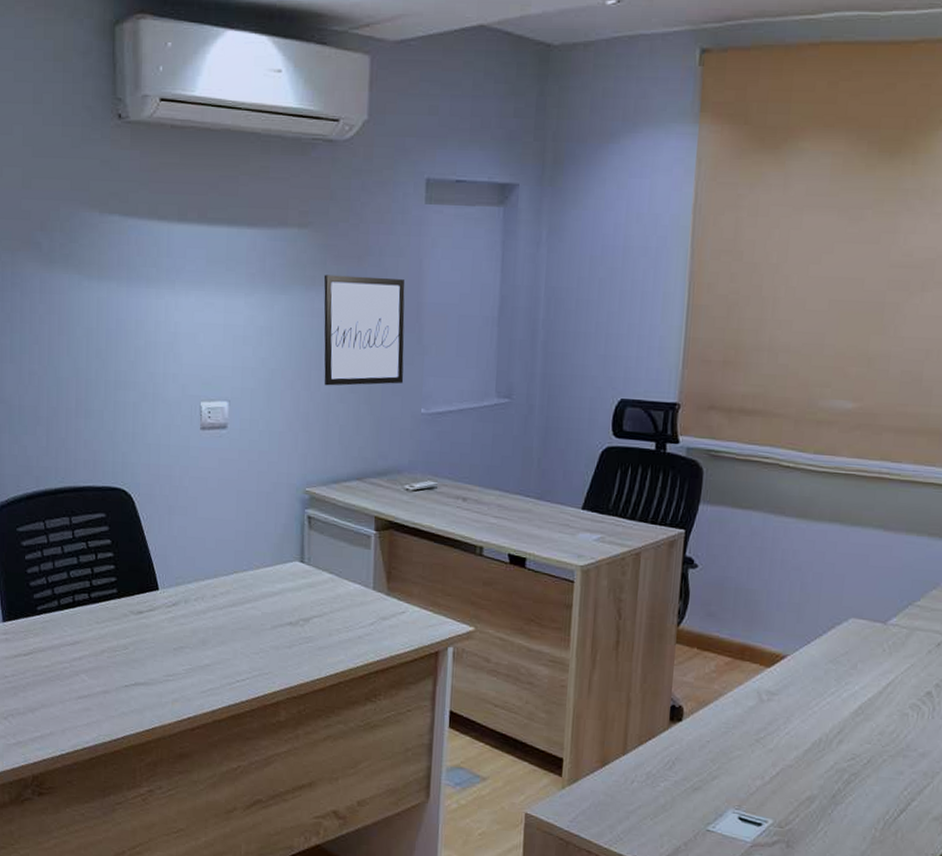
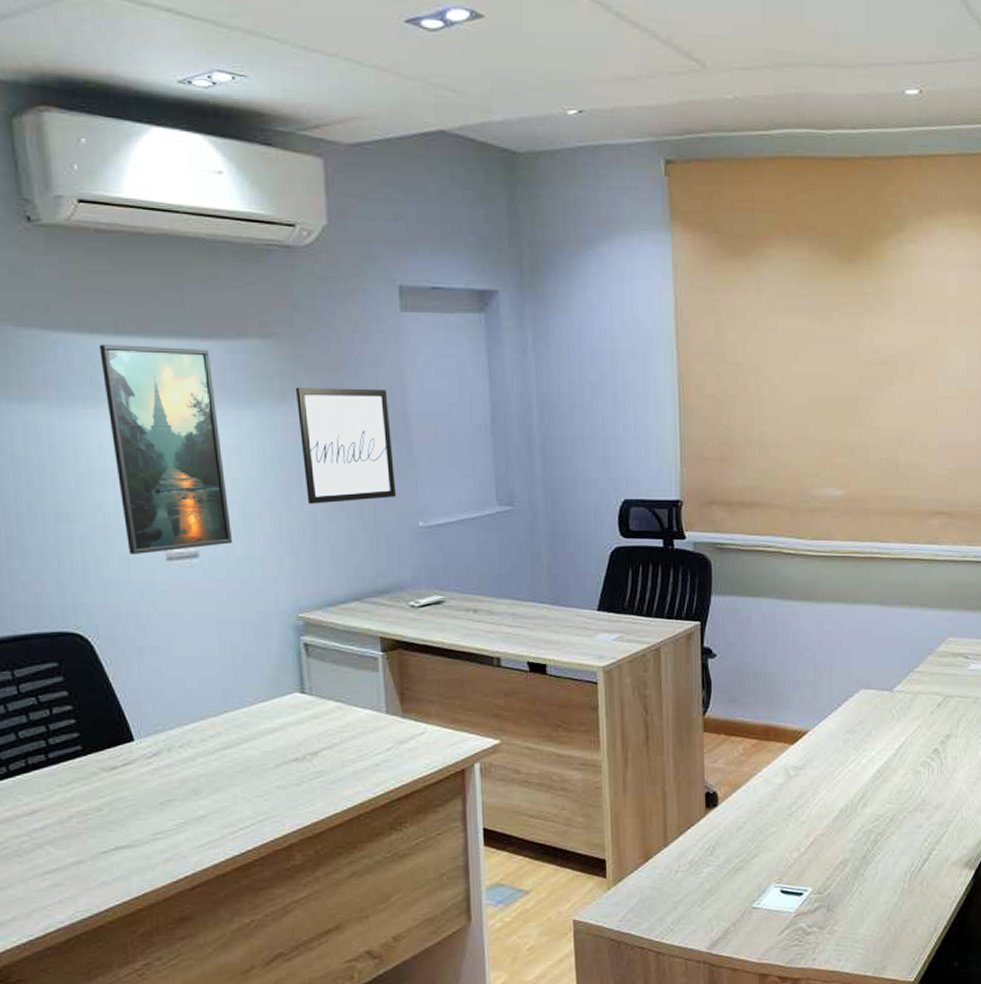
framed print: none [164,230,257,422] -> present [99,344,233,554]

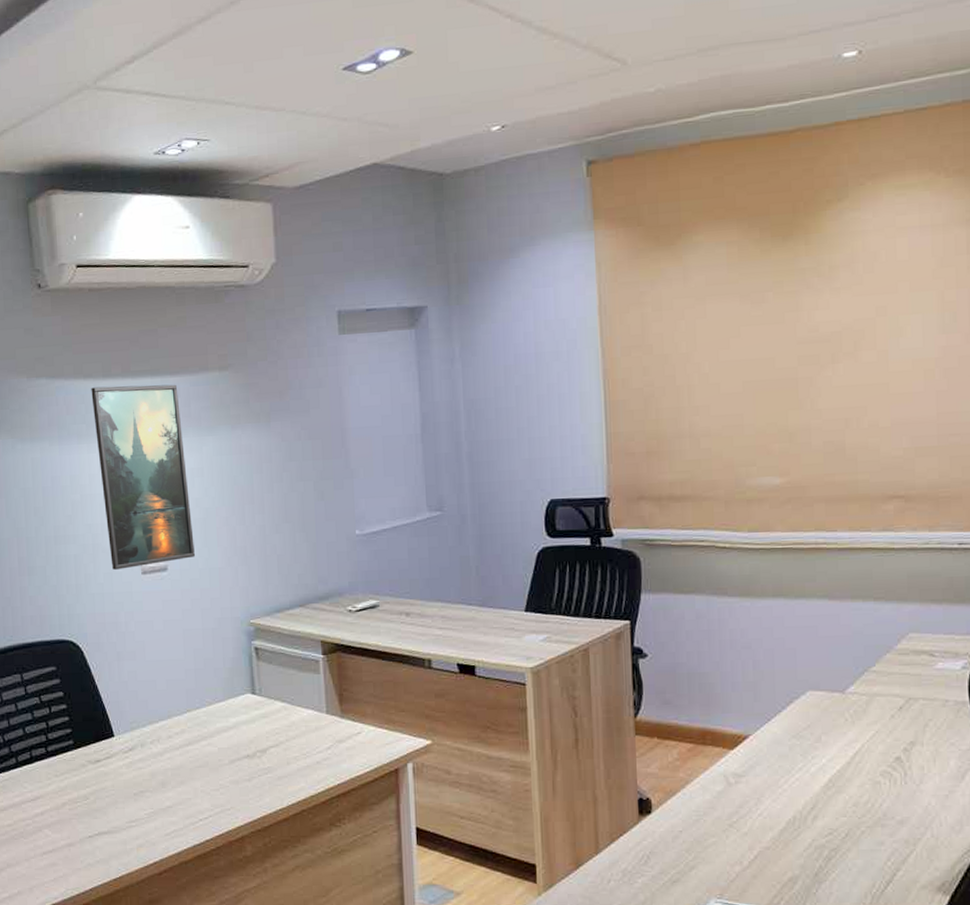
wall art: present [295,387,397,504] -> none [248,408,336,518]

